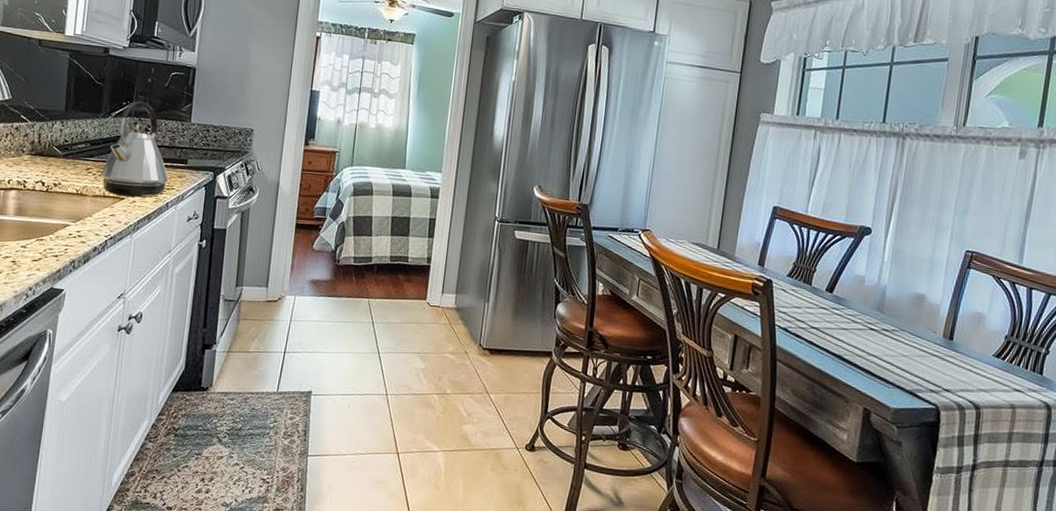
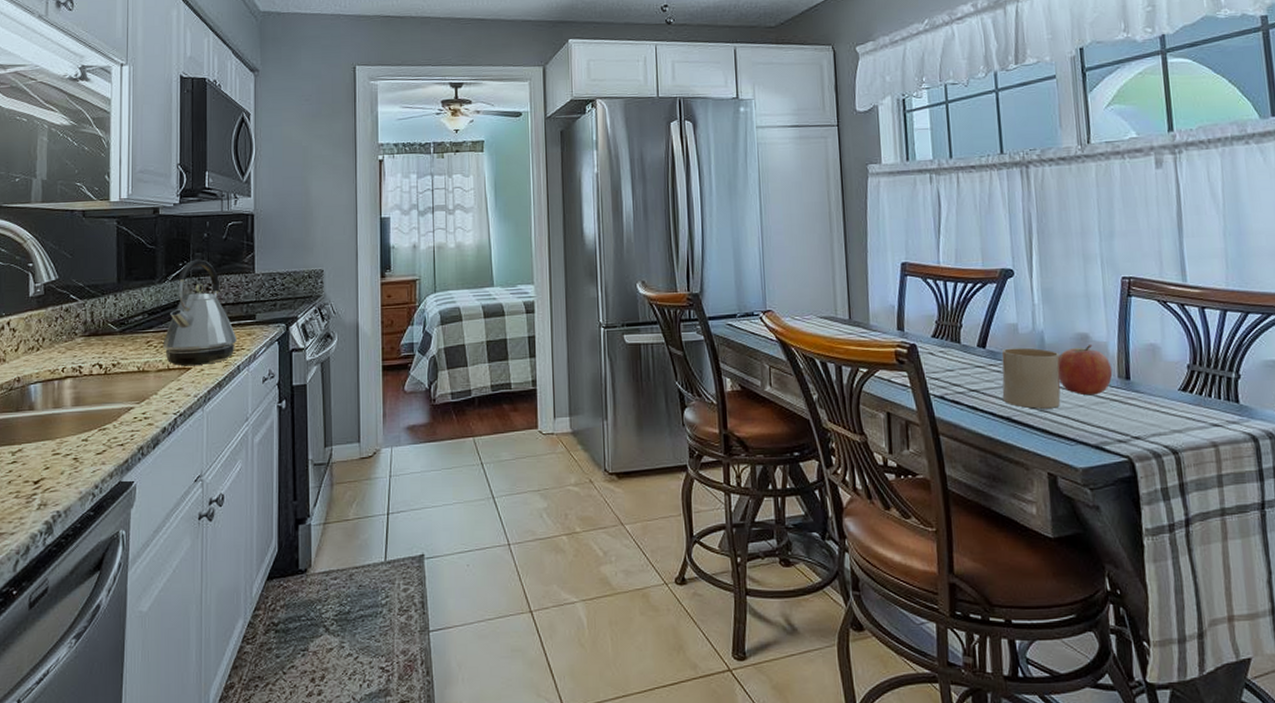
mug: none [838,296,896,354] -> present [1001,347,1061,409]
fruit: none [891,305,940,349] -> present [1058,345,1113,396]

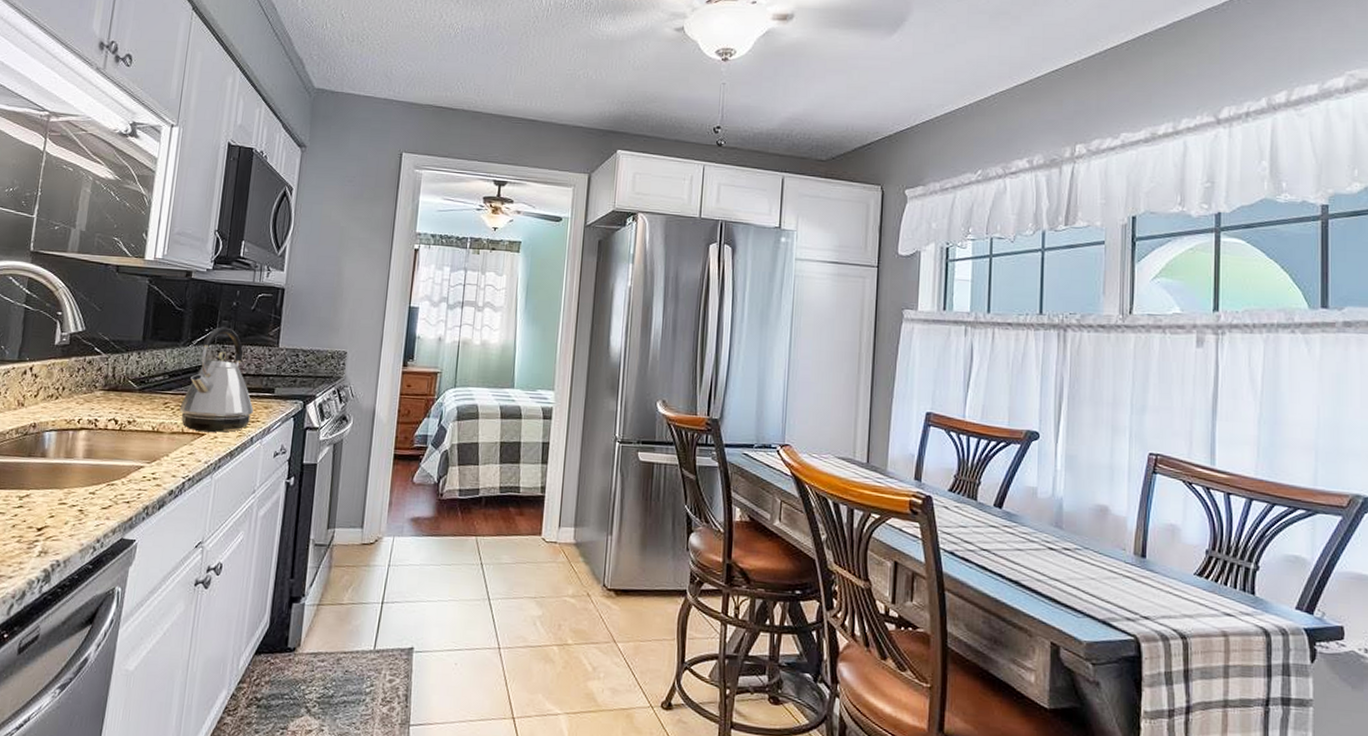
mug: present [1001,347,1061,409] -> none [1013,511,1077,578]
fruit: present [1058,345,1113,396] -> none [1073,518,1129,570]

